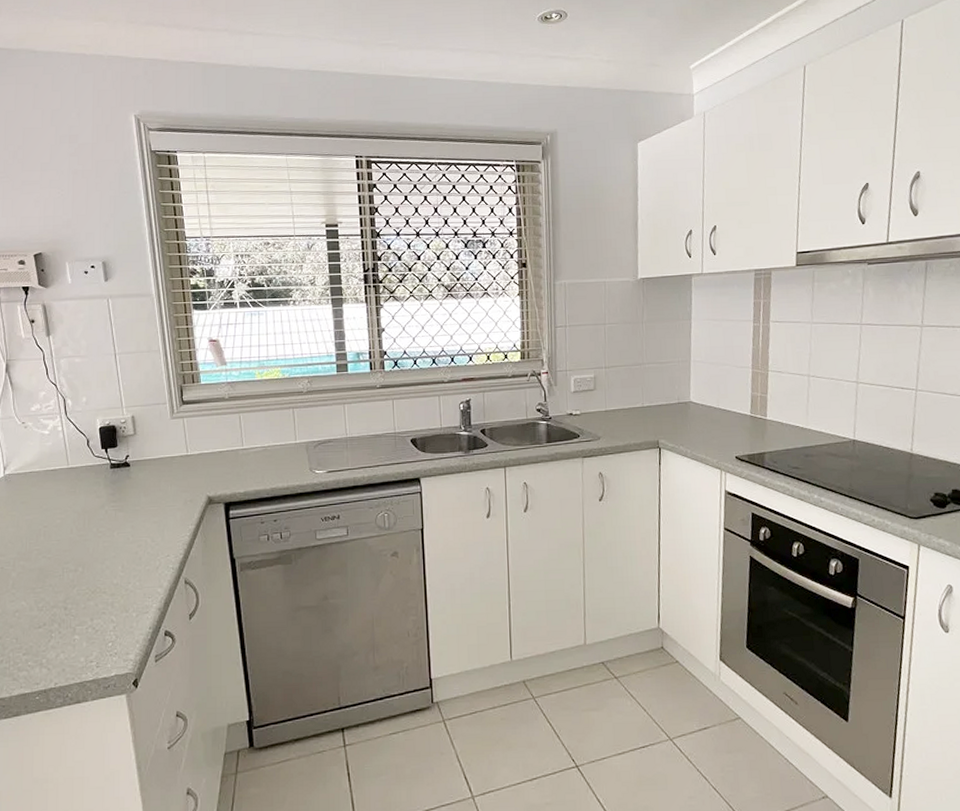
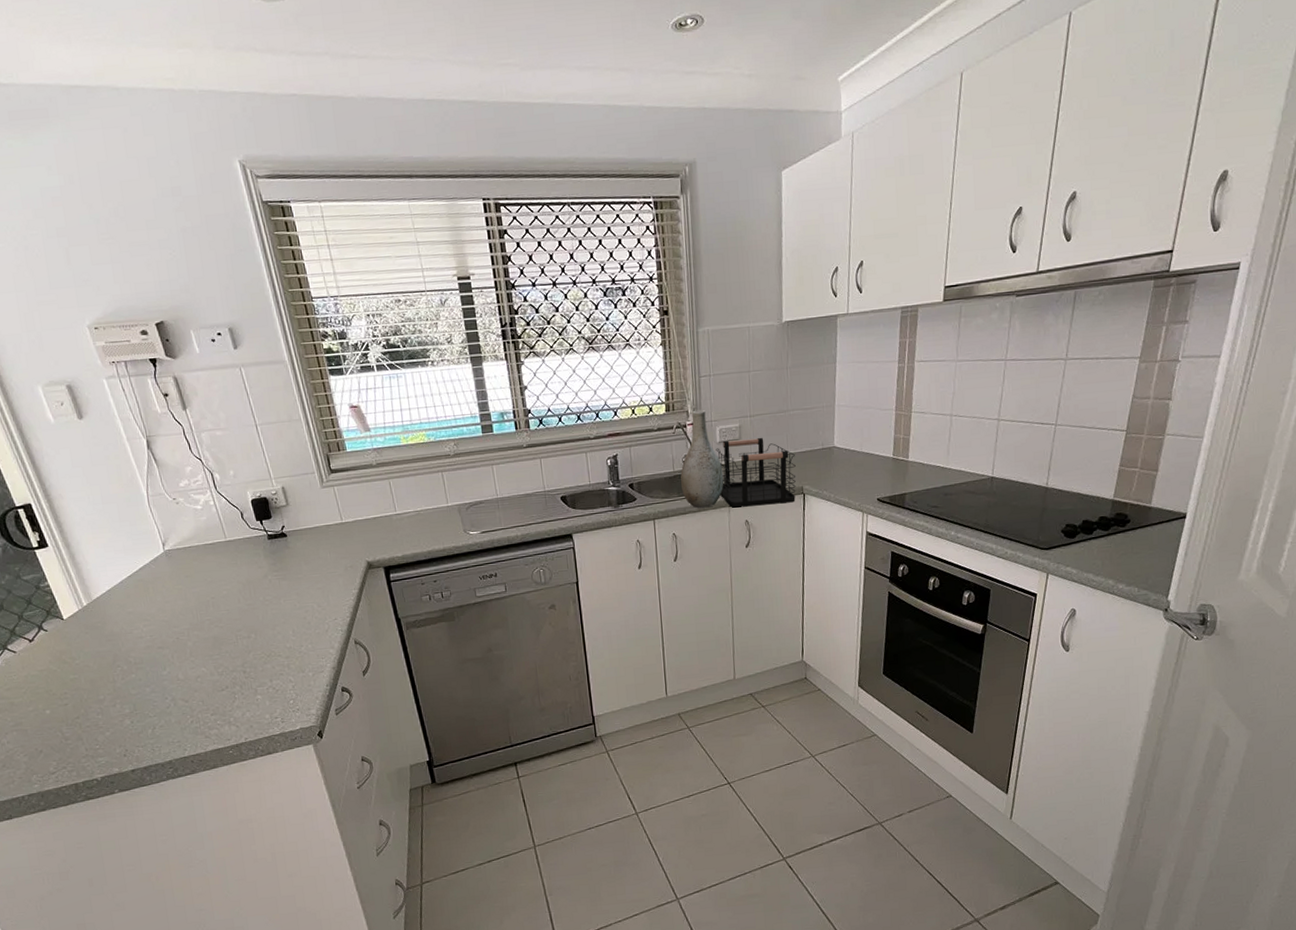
vase: none [534,359,578,458] -> present [680,409,724,508]
dish rack: none [570,388,652,460] -> present [716,437,796,508]

